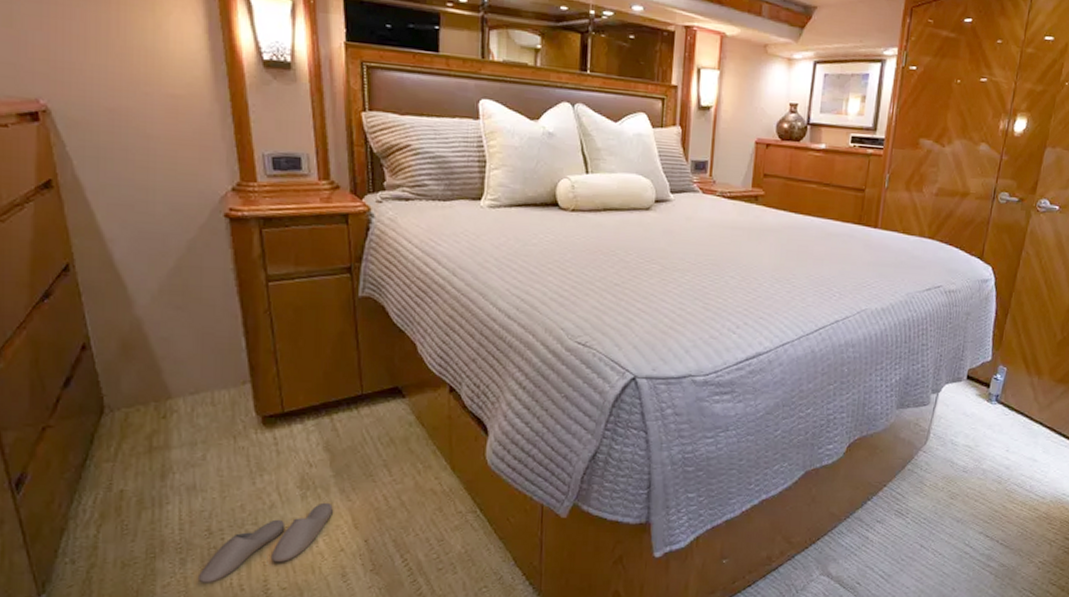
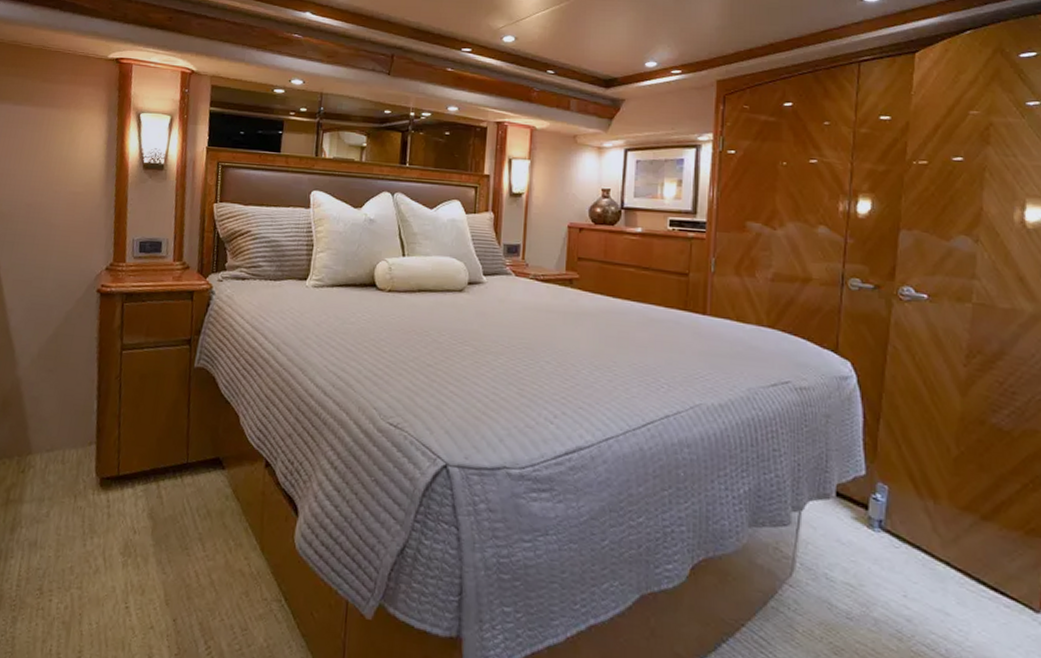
slippers: present [197,502,333,583] -> none [23,572,149,648]

